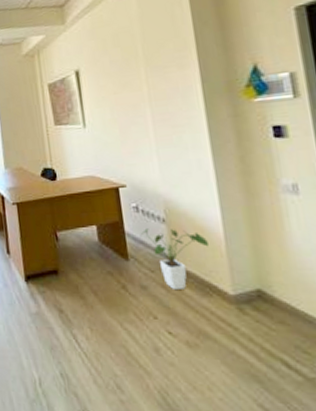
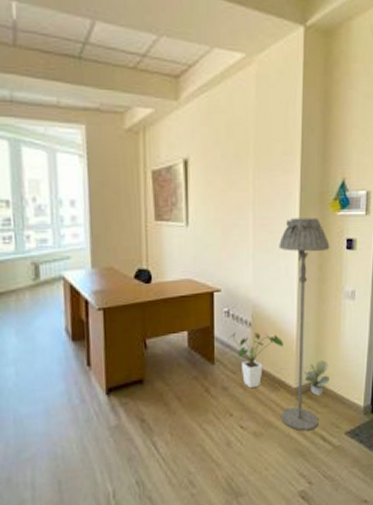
floor lamp: none [185,107,276,351] -> present [279,218,330,431]
potted plant: none [240,264,281,309] -> present [303,359,330,396]

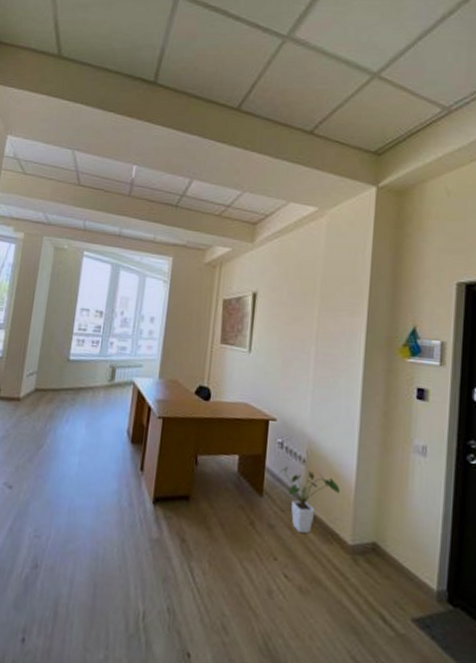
floor lamp: present [279,218,330,431] -> none [331,358,398,604]
potted plant: present [303,359,330,396] -> none [361,518,393,563]

